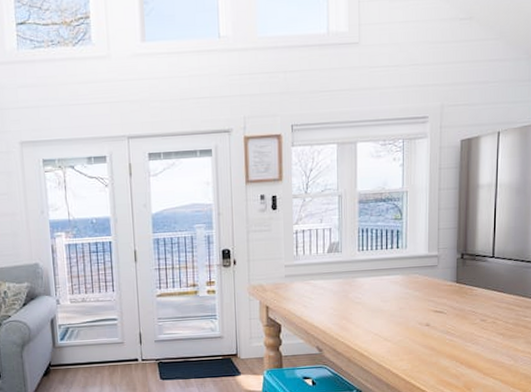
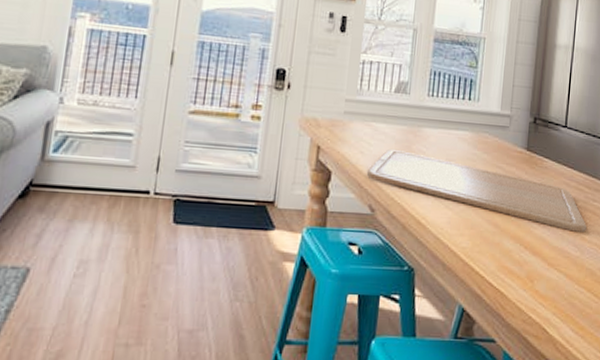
chopping board: none [311,299,519,345] -> present [366,148,586,232]

